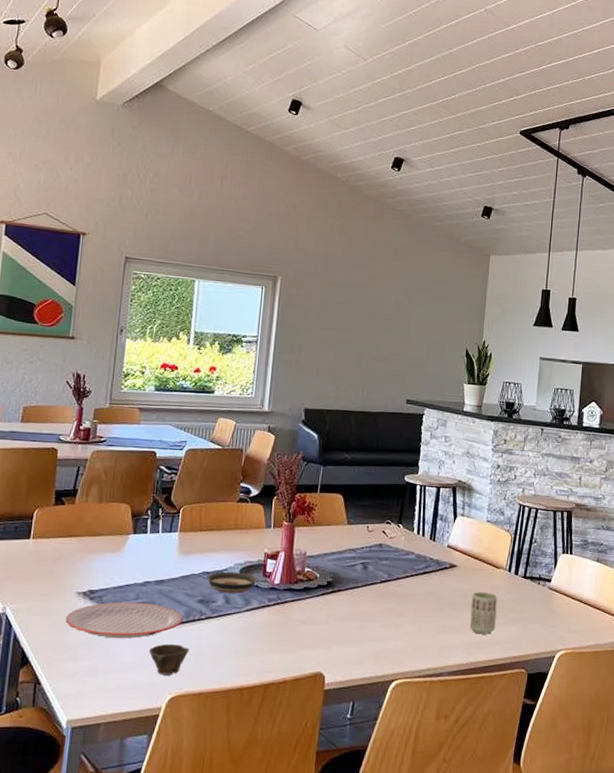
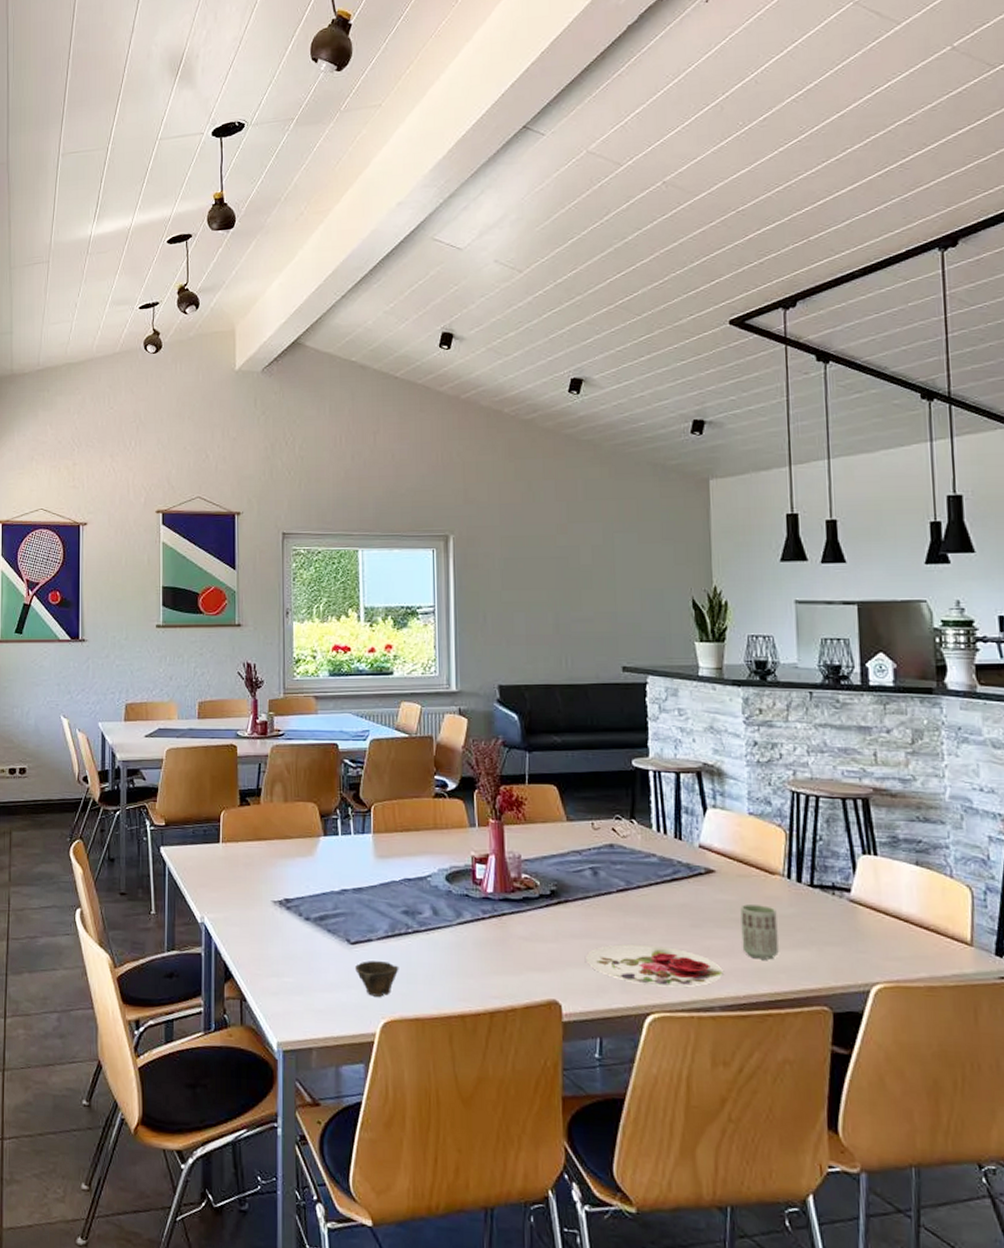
plate: present [65,602,184,639] -> none [264,912,389,954]
saucer: present [206,571,259,594] -> none [408,878,468,904]
plate: none [349,624,453,658] -> present [586,943,723,988]

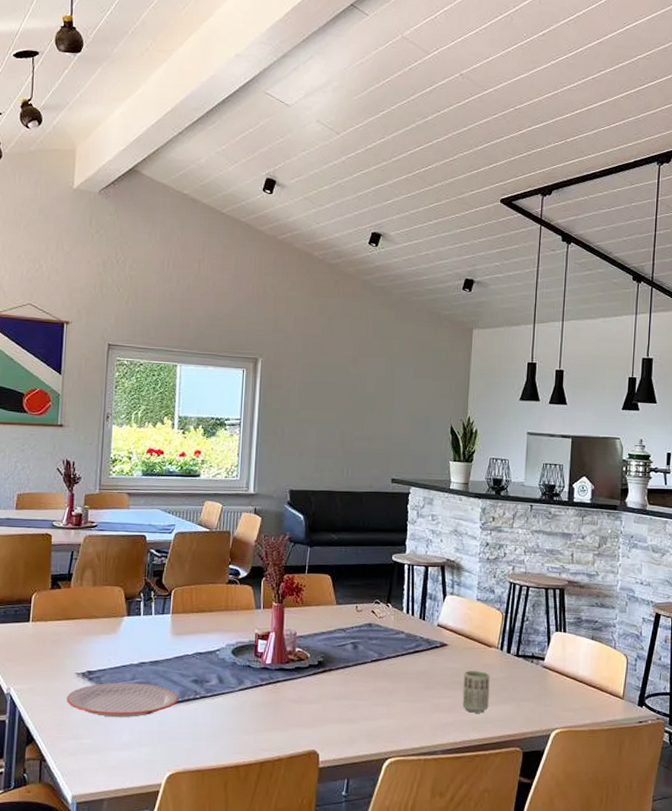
plate: none [264,912,389,954] -> present [66,682,179,718]
cup: present [355,961,399,997] -> none [147,723,186,753]
plate: present [586,943,723,988] -> none [342,703,446,737]

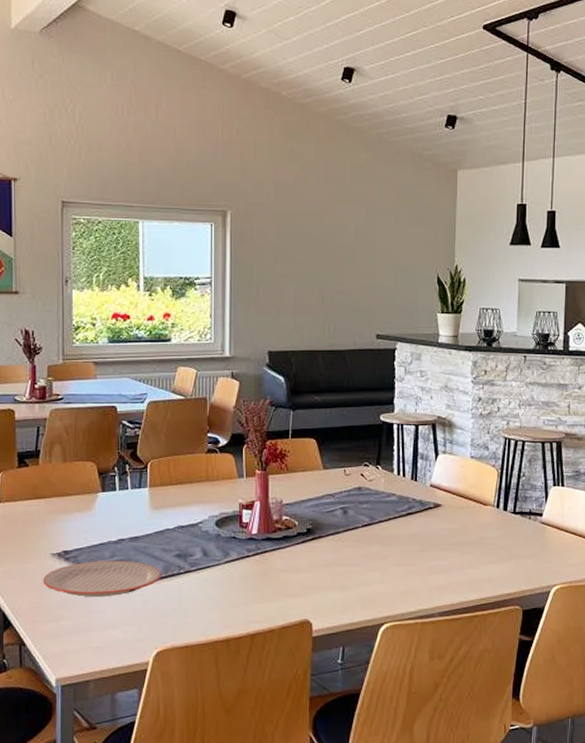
cup: present [462,671,490,713] -> none [459,530,487,573]

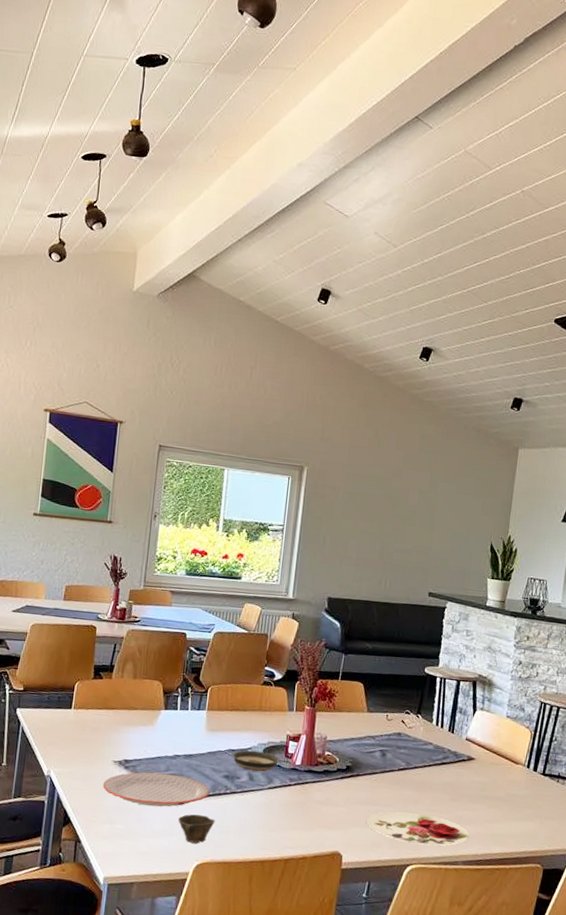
cup: none [131,600,171,630] -> present [178,814,215,844]
saucer: none [181,524,235,546] -> present [231,750,281,772]
plate: none [334,568,443,601] -> present [366,810,469,846]

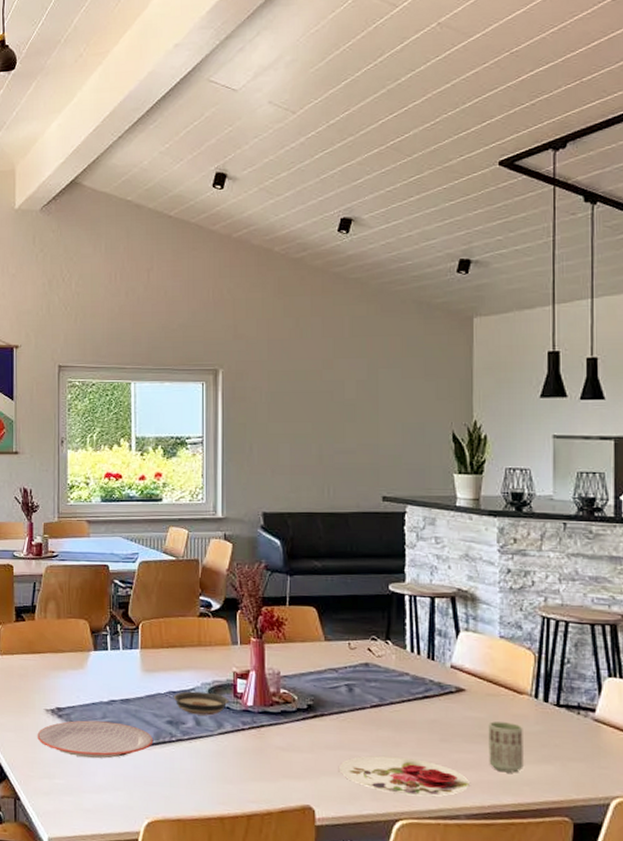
cup: present [178,814,215,844] -> none [122,766,163,799]
cup: none [485,785,515,828] -> present [488,721,523,773]

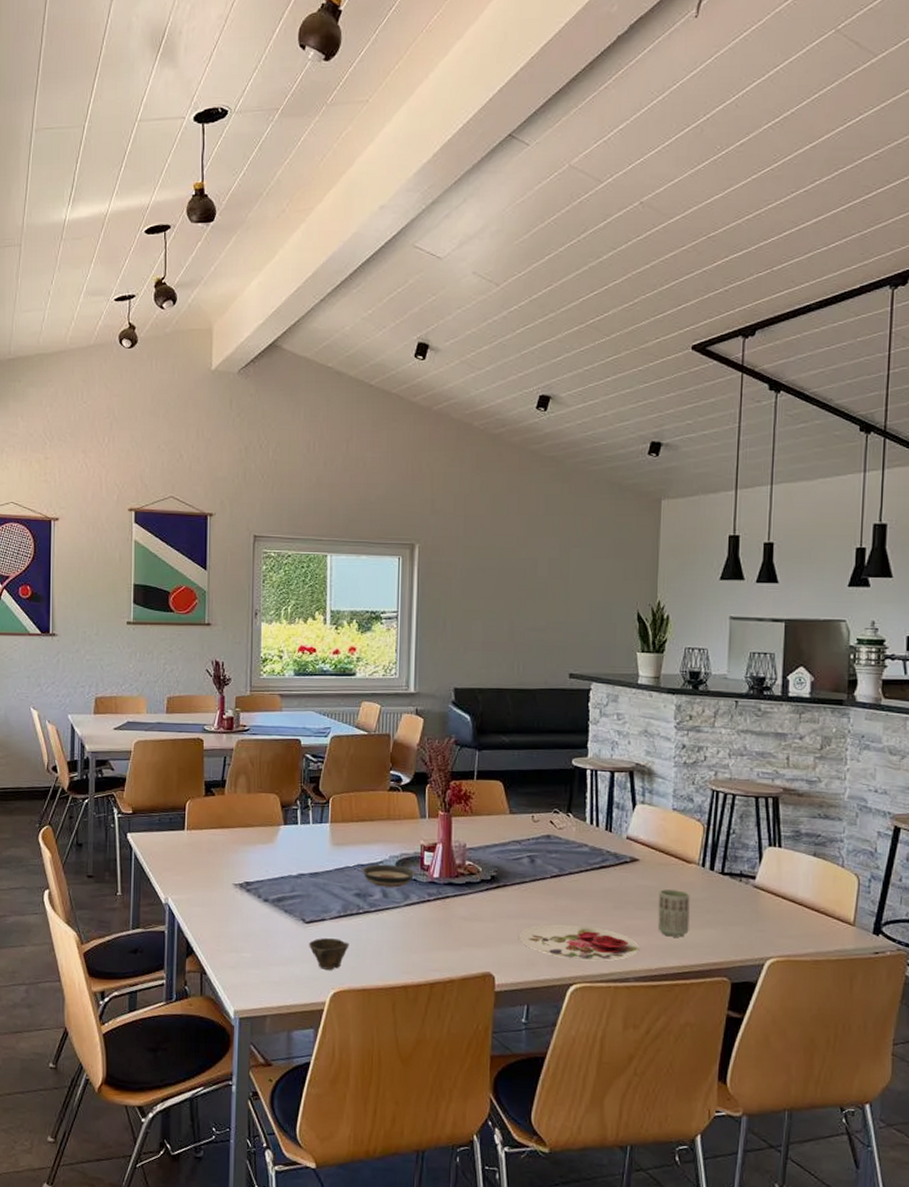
plate: present [37,720,154,759] -> none [225,894,341,932]
cup: none [122,766,163,799] -> present [309,938,350,970]

